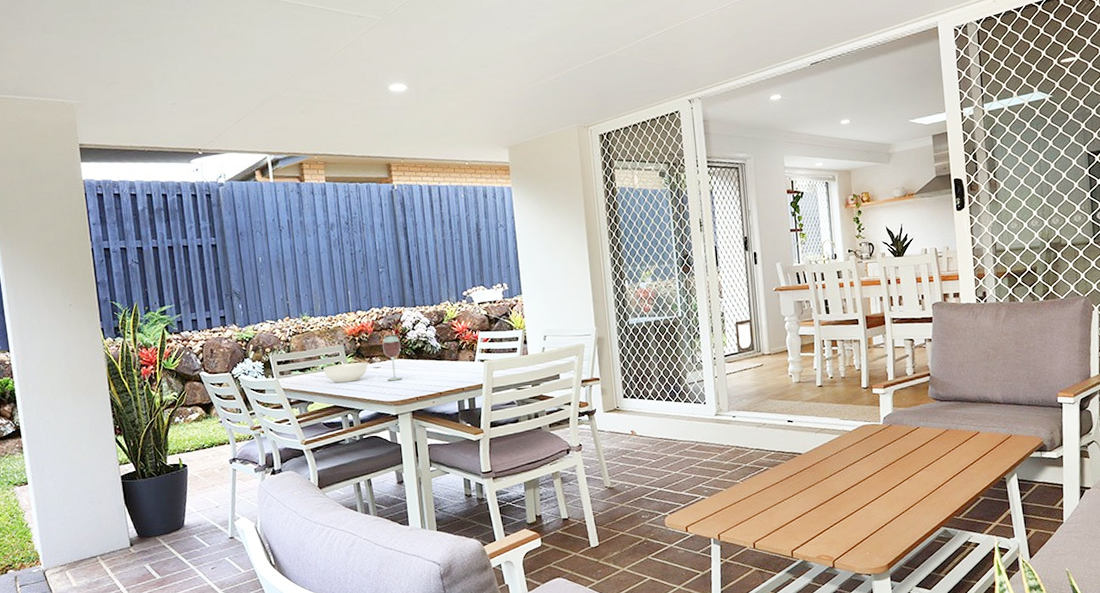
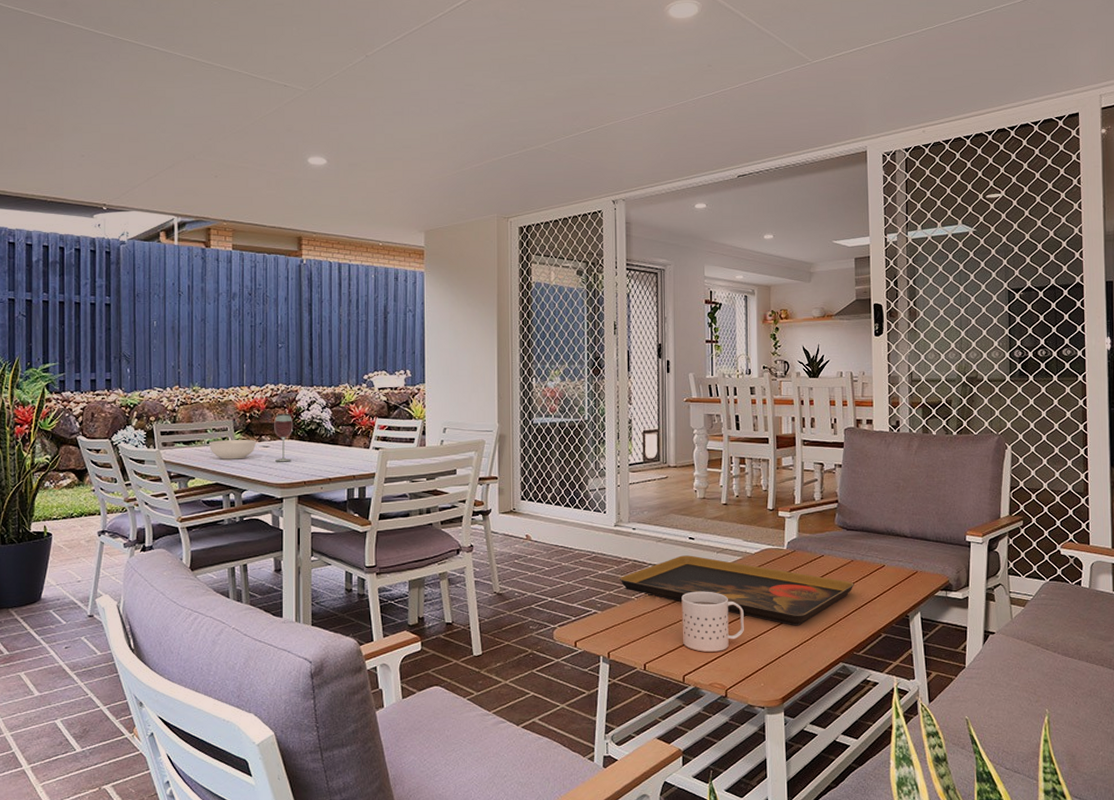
decorative tray: none [724,437,951,496] -> present [620,555,854,626]
mug: none [784,469,848,527] -> present [681,591,745,652]

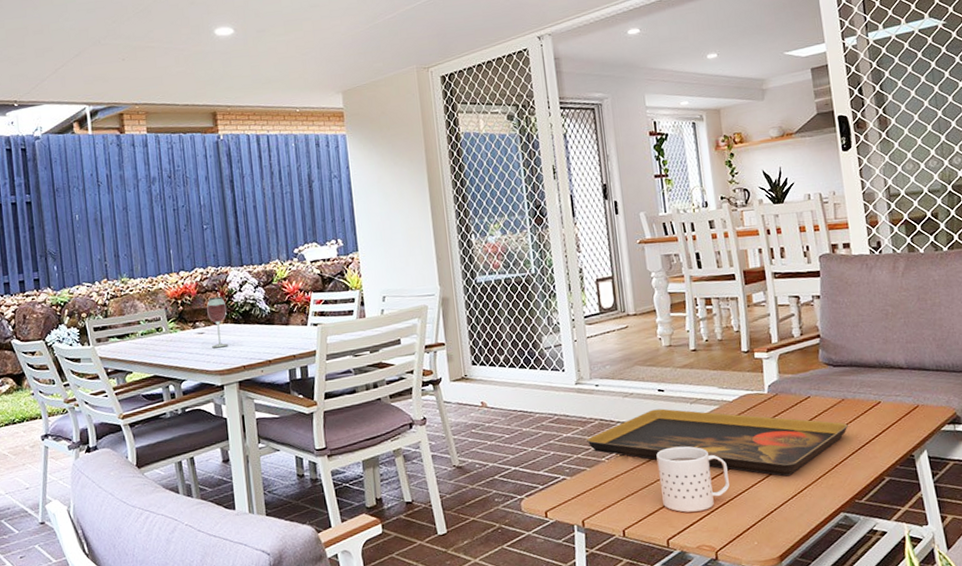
bowl: present [209,440,257,460] -> none [143,327,192,351]

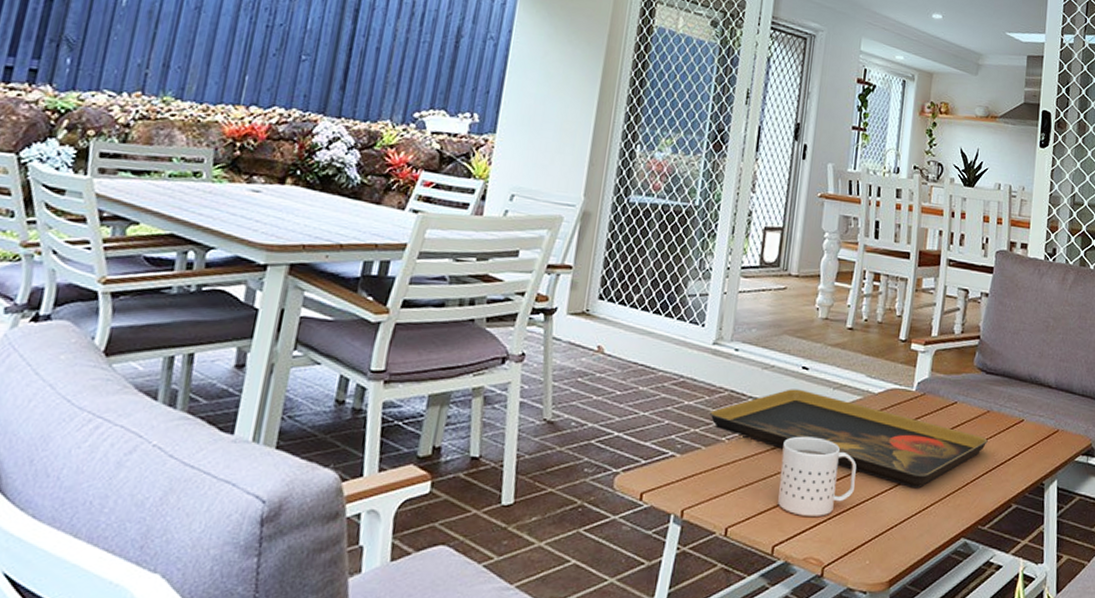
wineglass: present [207,296,228,349] -> none [266,148,303,216]

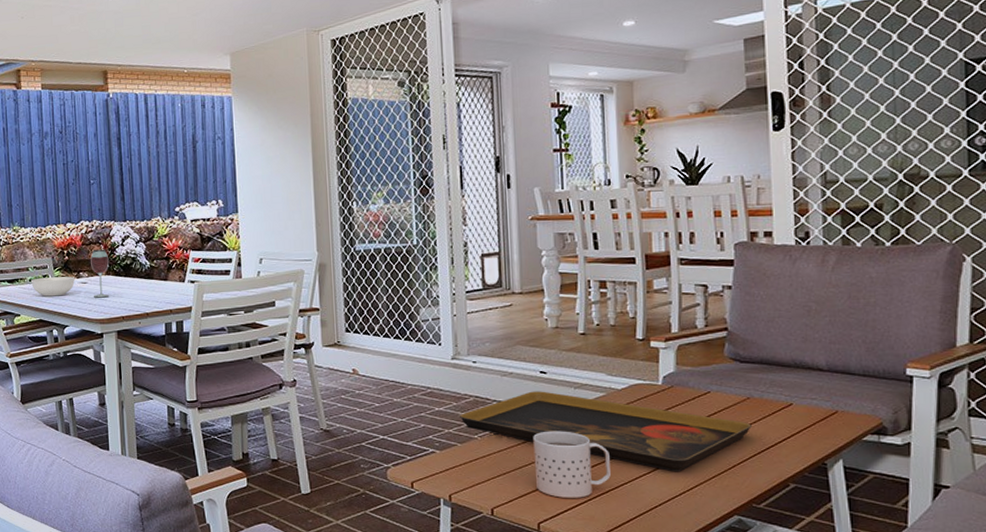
bowl: none [170,174,244,205] -> present [31,276,75,297]
wineglass: none [266,148,303,216] -> present [90,249,110,298]

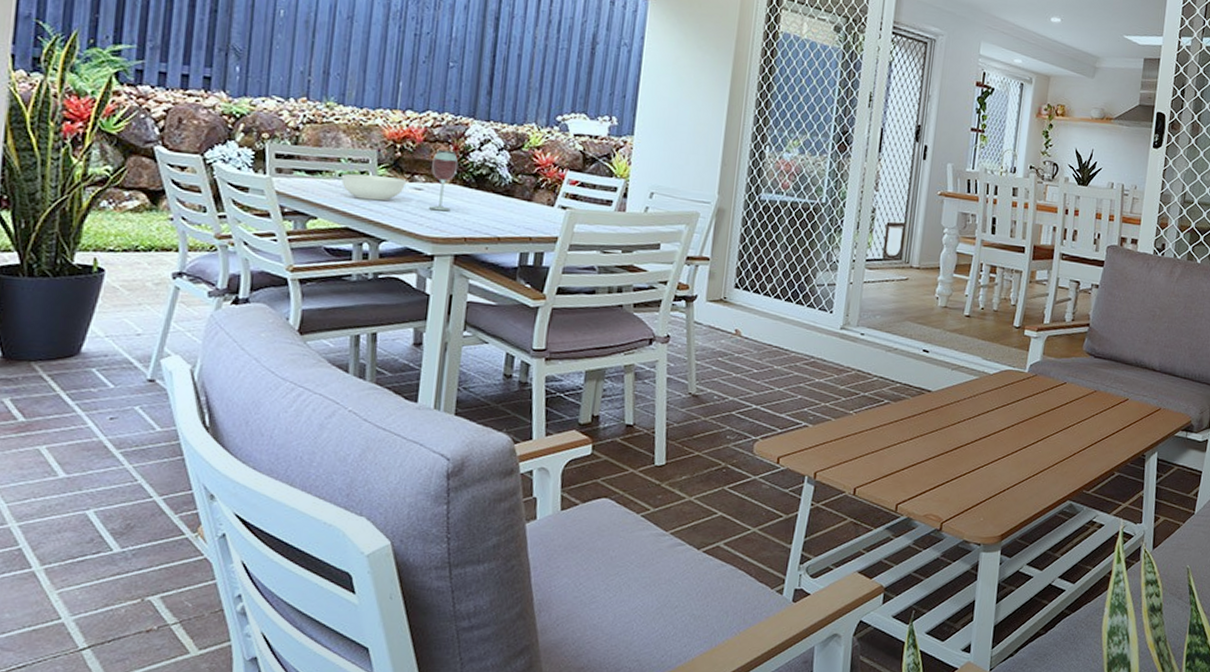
decorative tray: present [460,391,752,472] -> none [839,369,1094,458]
mug: present [533,431,612,498] -> none [900,410,973,480]

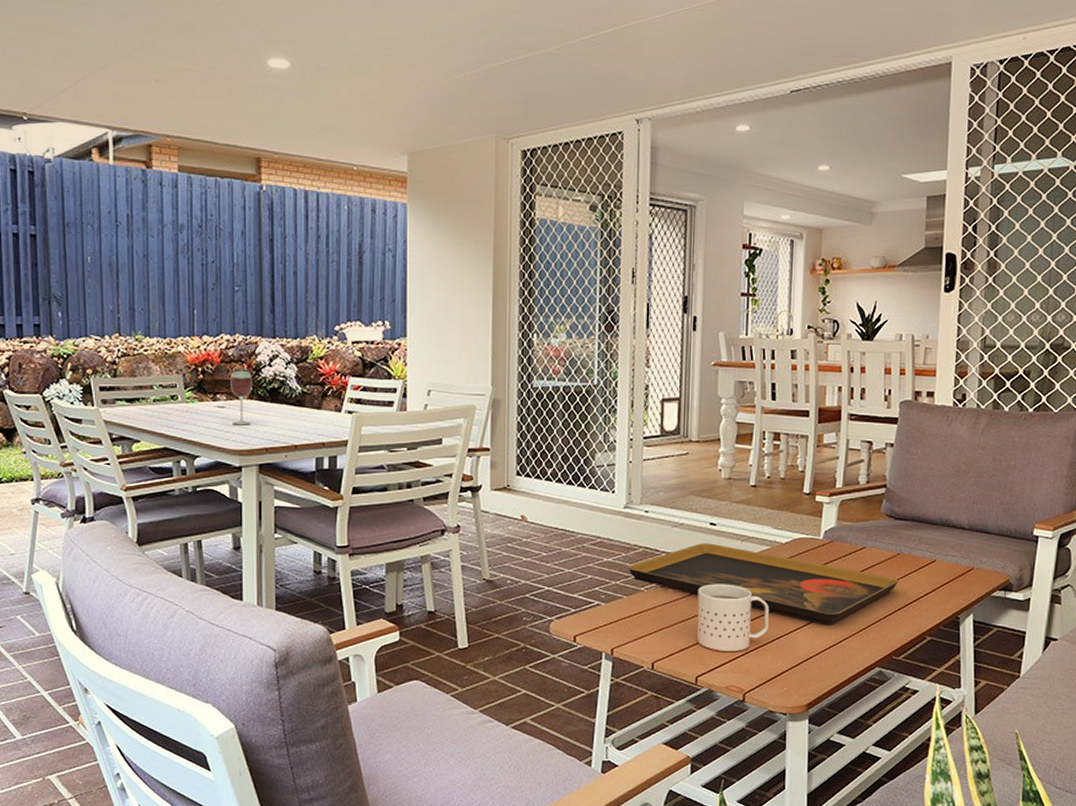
bowl: present [341,173,407,202] -> none [155,398,211,421]
decorative tray: none [839,369,1094,458] -> present [628,543,899,626]
mug: none [900,410,973,480] -> present [696,584,770,651]

